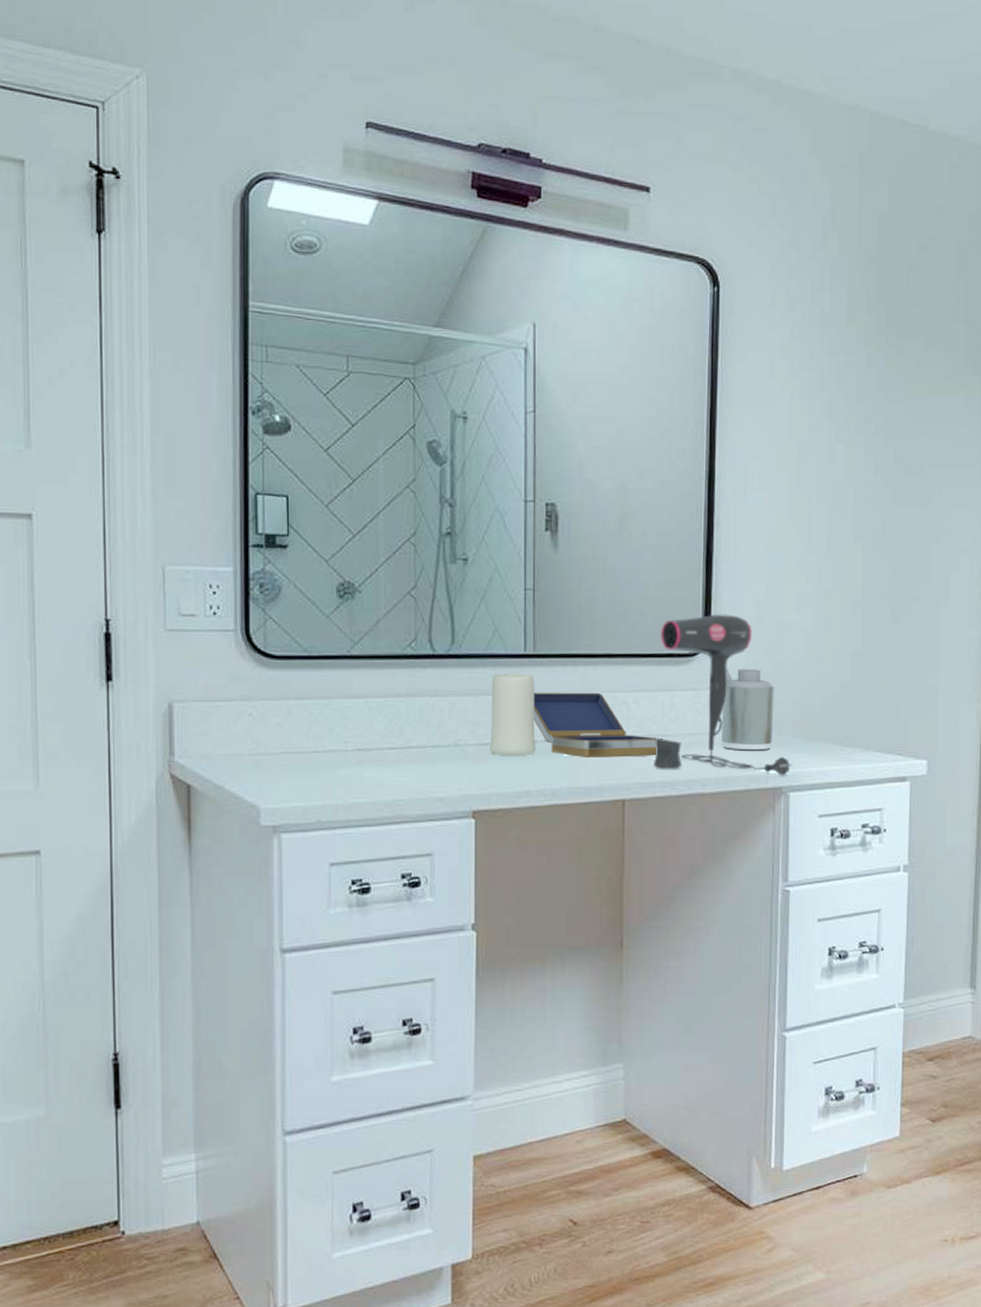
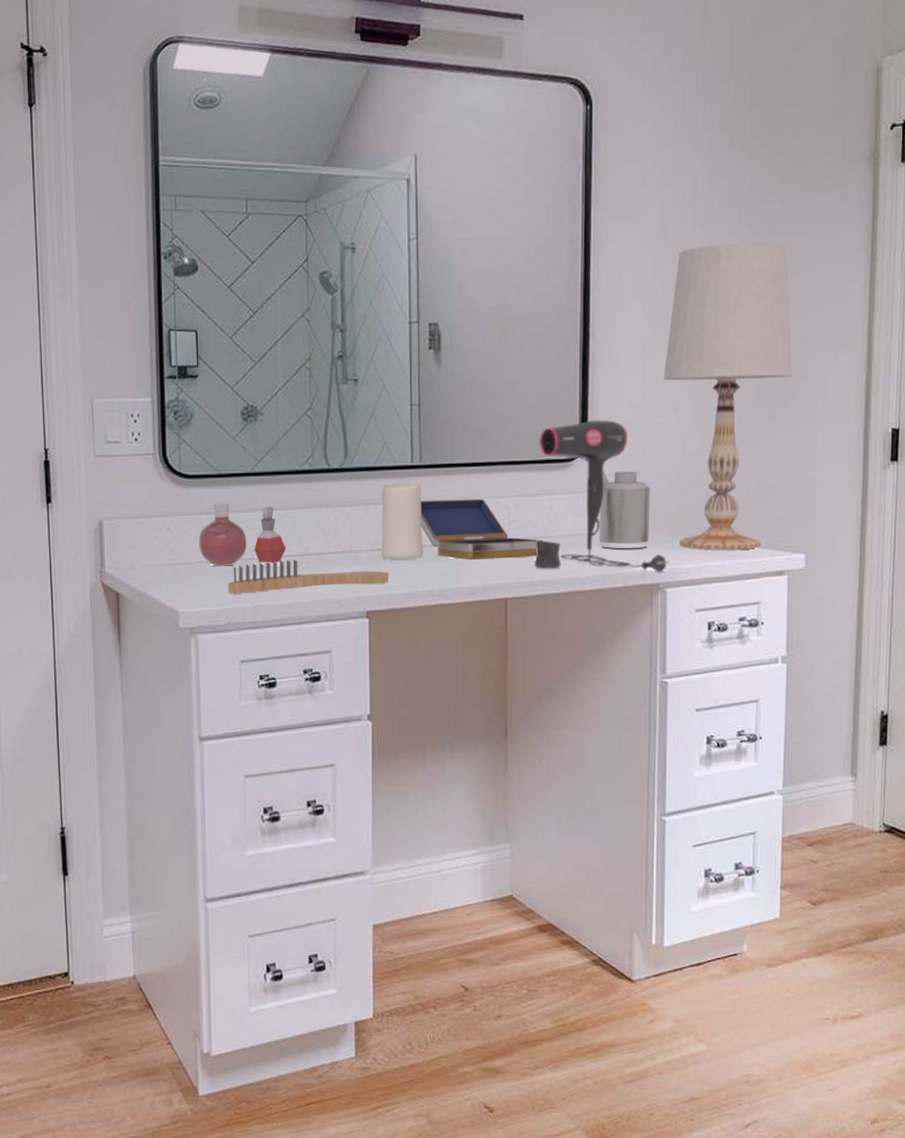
perfume bottle: none [285,688,340,758] -> present [198,503,247,566]
wire brush: none [317,752,497,789] -> present [227,559,388,594]
perfume bottle: none [348,694,385,755] -> present [254,507,286,562]
table lamp: none [788,440,916,754] -> present [663,243,793,550]

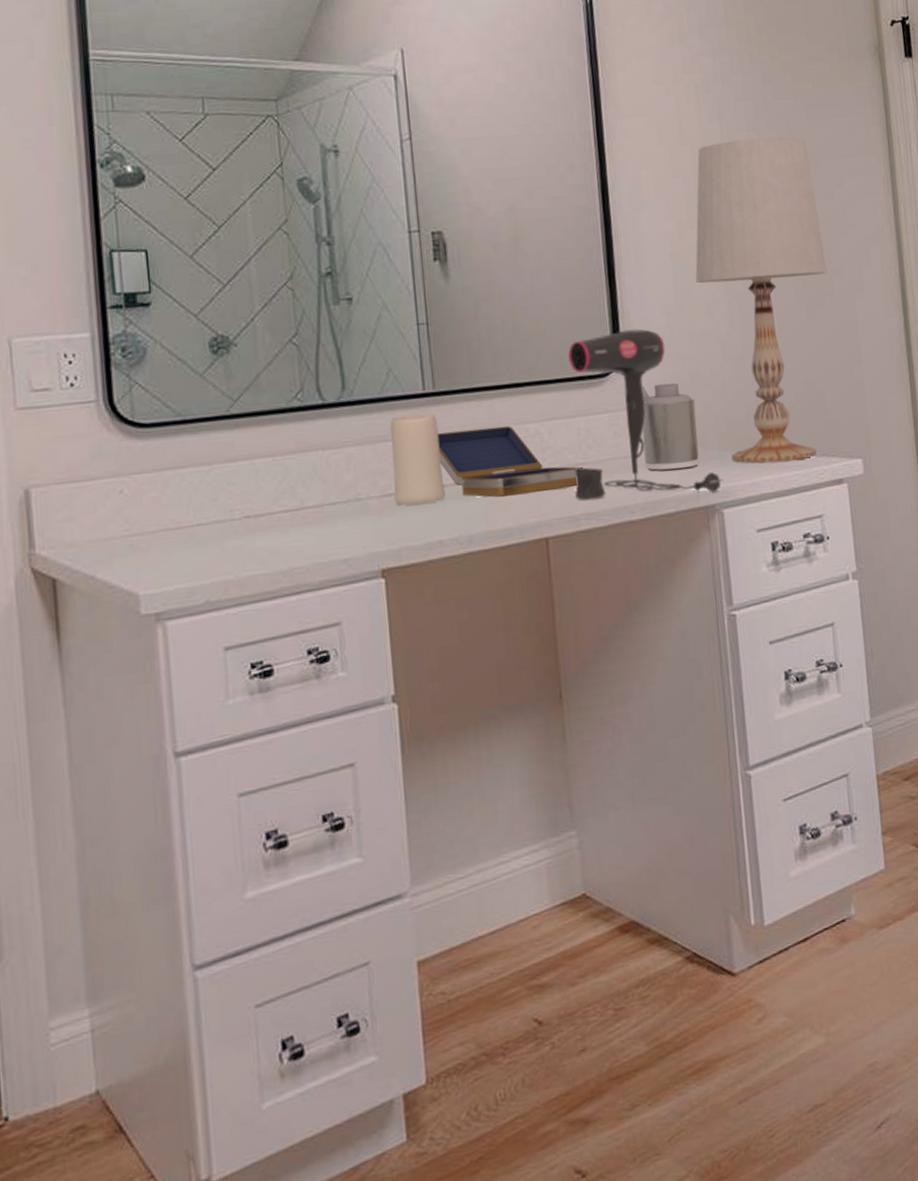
perfume bottle: present [198,503,247,566] -> none [161,454,226,533]
wire brush: present [227,559,388,594] -> none [202,515,406,566]
perfume bottle: present [254,507,286,562] -> none [234,454,276,523]

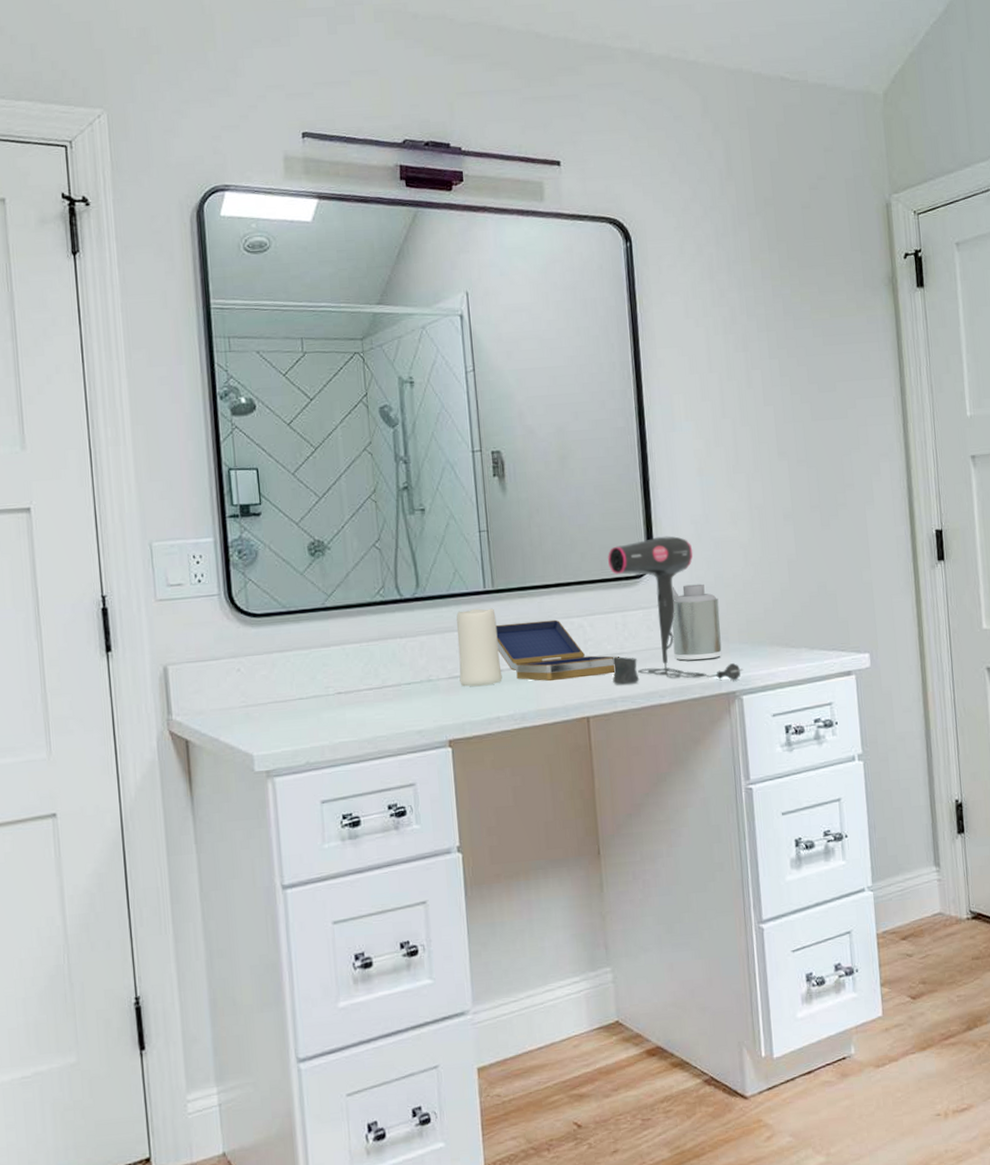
table lamp: present [695,138,827,464] -> none [720,364,840,656]

